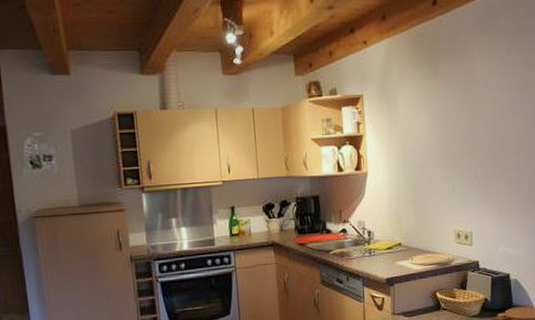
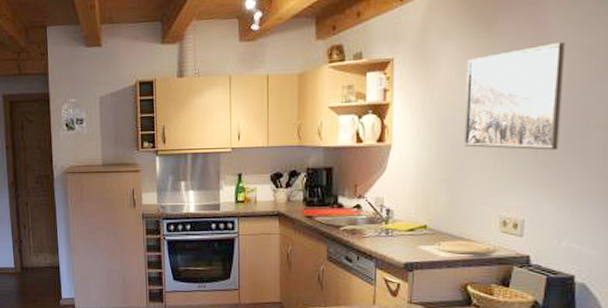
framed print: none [420,85,490,173] -> present [463,42,565,151]

